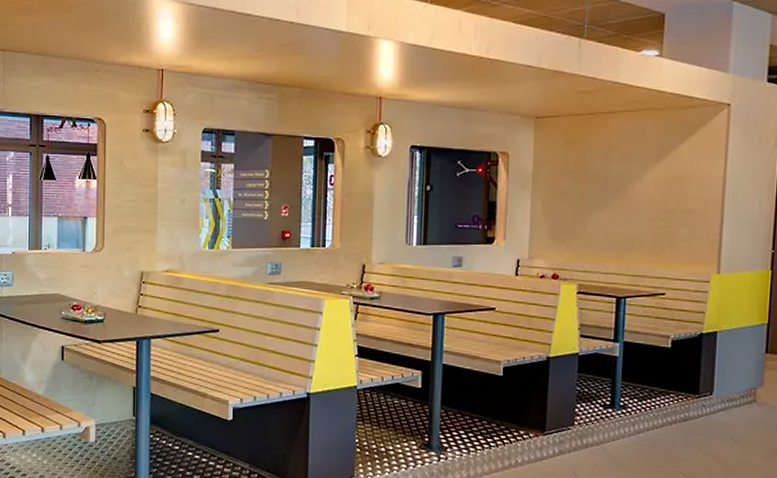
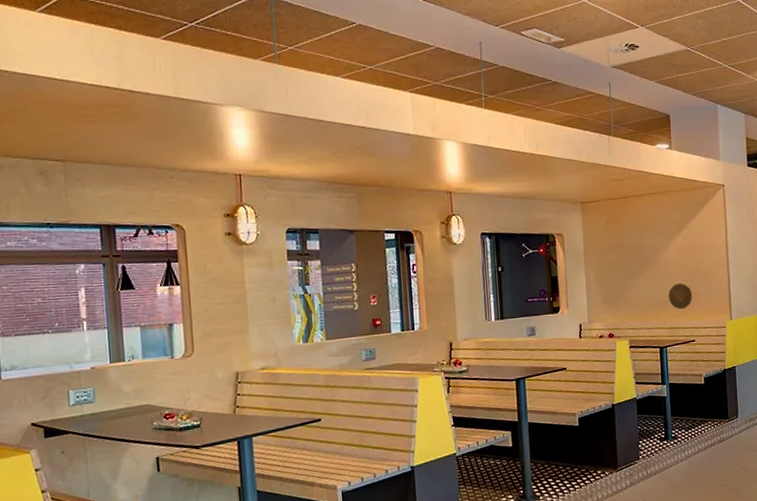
decorative plate: none [635,222,669,255] -> present [668,283,693,310]

